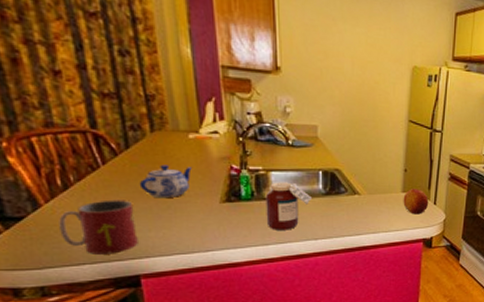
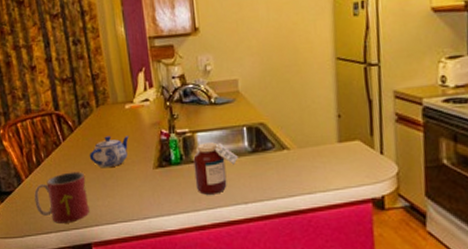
fruit: present [403,189,429,215] -> none [340,136,374,169]

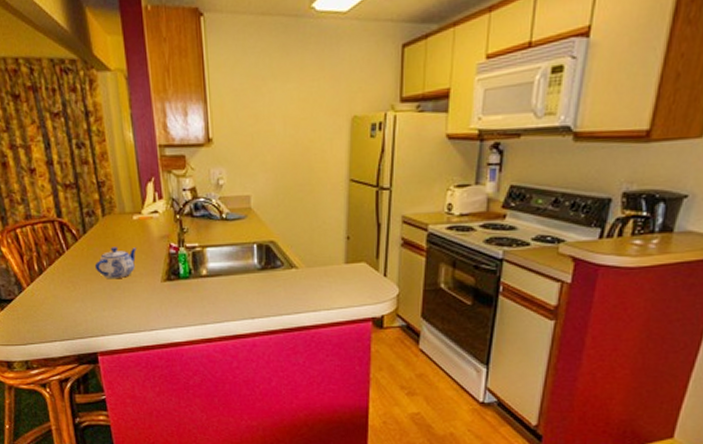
mug: present [34,171,90,223] -> none [37,281,95,332]
jar: present [193,142,238,195] -> none [202,258,247,309]

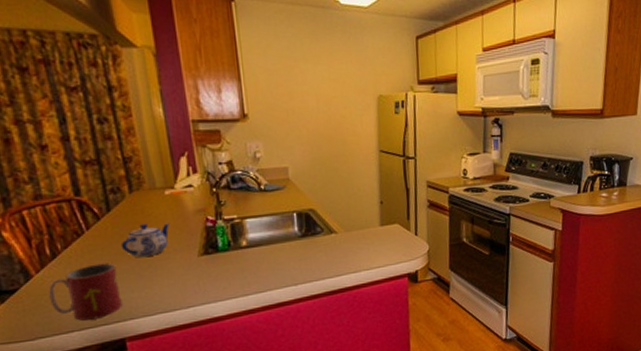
mug: none [37,281,95,332] -> present [48,263,123,321]

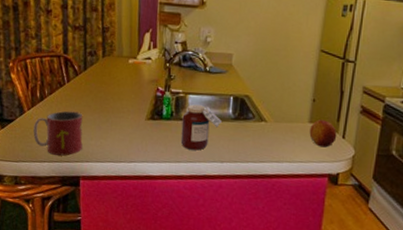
teapot: present [120,223,169,257] -> none [89,84,128,113]
jar: none [242,227,288,279] -> present [180,104,222,151]
fruit: none [382,220,410,249] -> present [309,120,337,148]

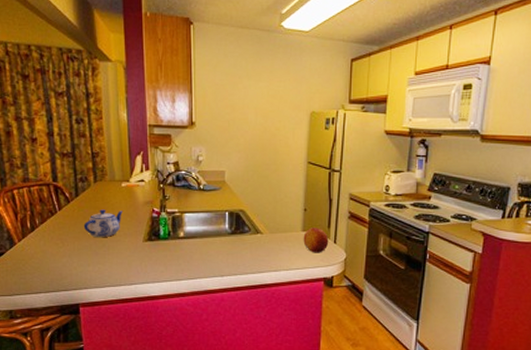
mug: present [33,111,83,156] -> none [26,239,80,285]
teapot: none [89,84,128,113] -> present [83,209,123,237]
jar: present [180,104,222,151] -> none [180,223,219,267]

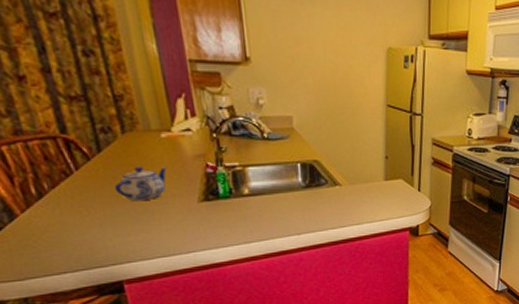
fruit: present [303,228,329,253] -> none [386,176,413,203]

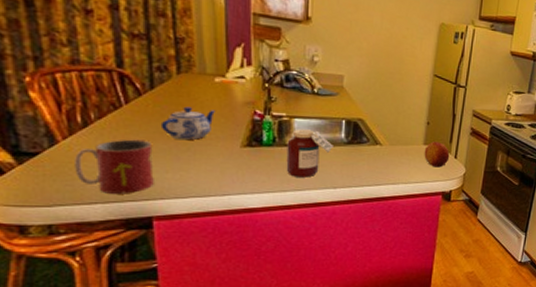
mug: none [36,205,119,263] -> present [75,139,154,194]
jar: none [244,177,292,227] -> present [286,129,333,178]
fruit: none [386,176,413,203] -> present [424,141,450,168]

